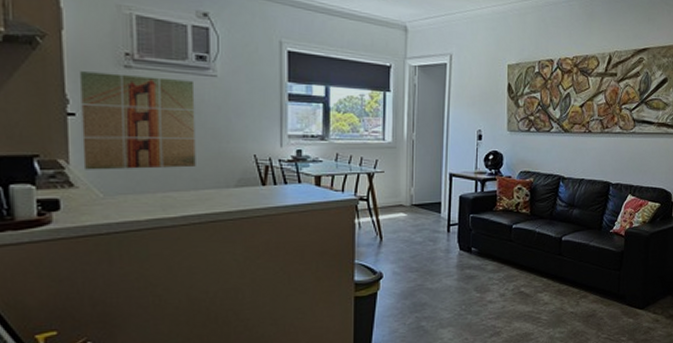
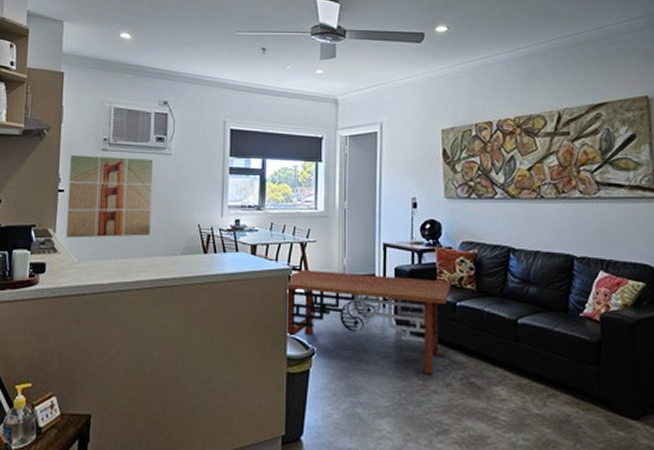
coffee table: none [352,200,509,287] -> present [285,270,452,373]

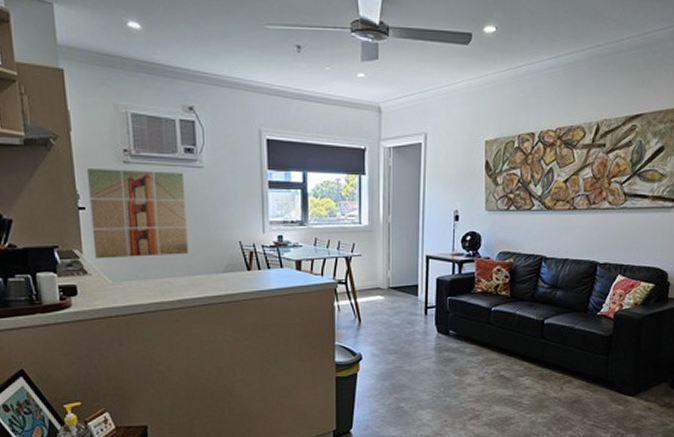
coffee table: present [285,270,452,373] -> none [332,283,488,370]

